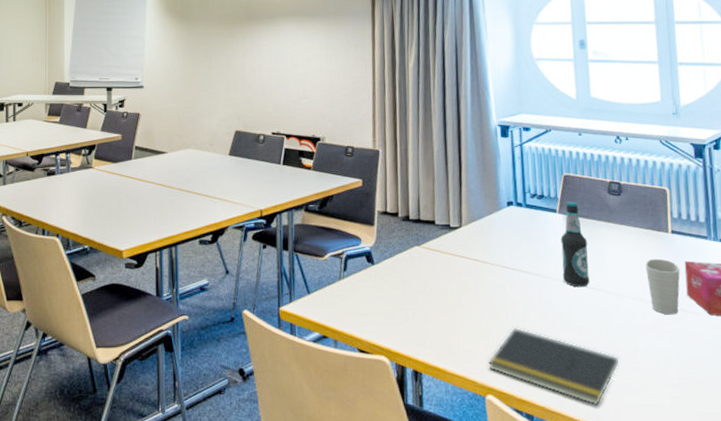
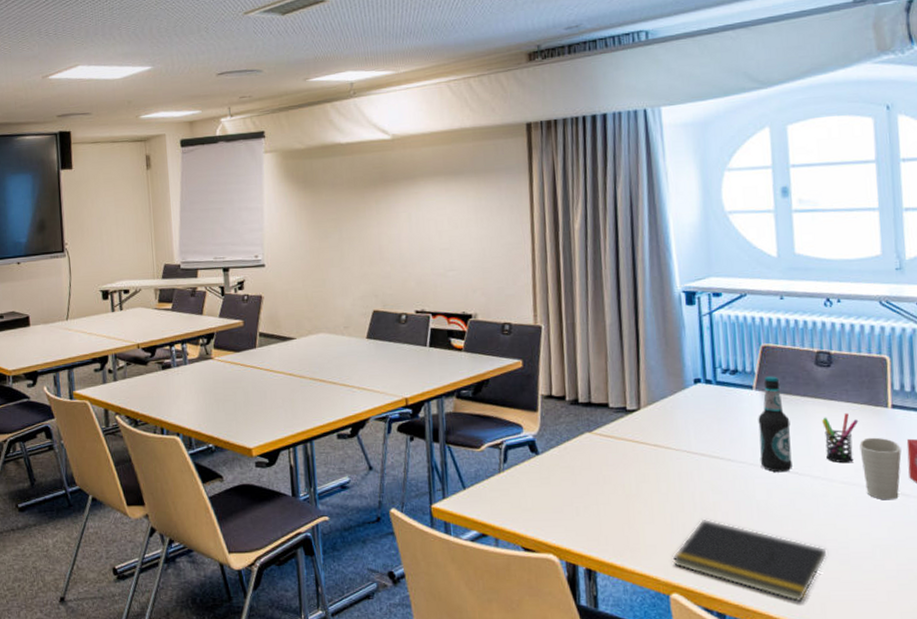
pen holder: none [614,236,645,281] -> present [822,413,859,464]

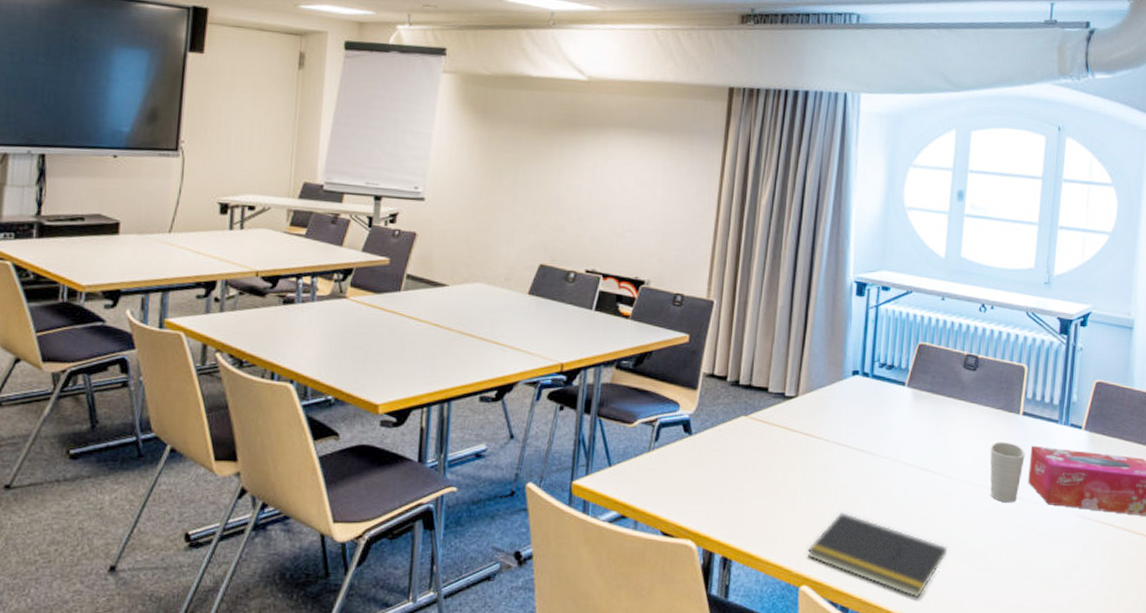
bottle: present [758,376,792,473] -> none [901,374,934,470]
pen holder: present [822,413,859,464] -> none [960,417,993,465]

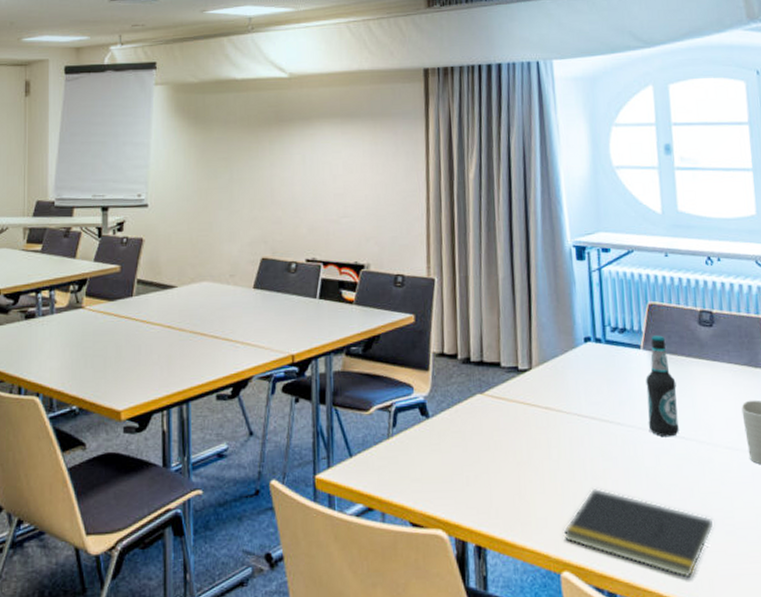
bottle: none [901,374,934,470] -> present [645,335,679,437]

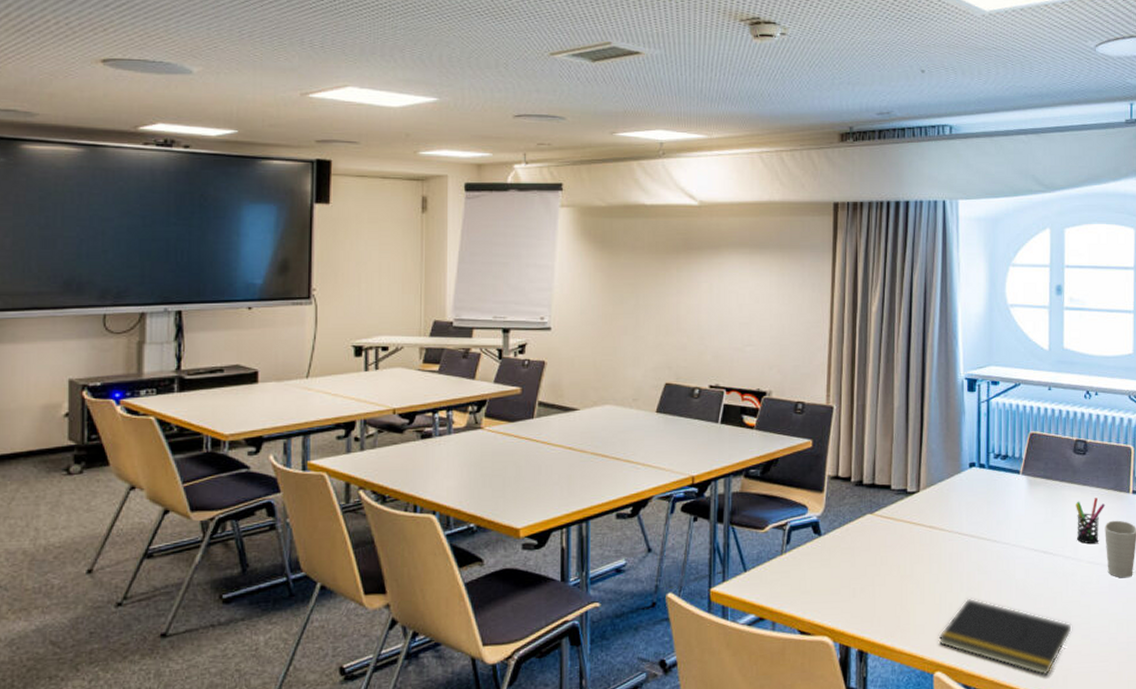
bottle: present [645,335,679,437] -> none [1021,462,1049,553]
pen holder: none [706,375,740,427] -> present [1076,498,1106,544]

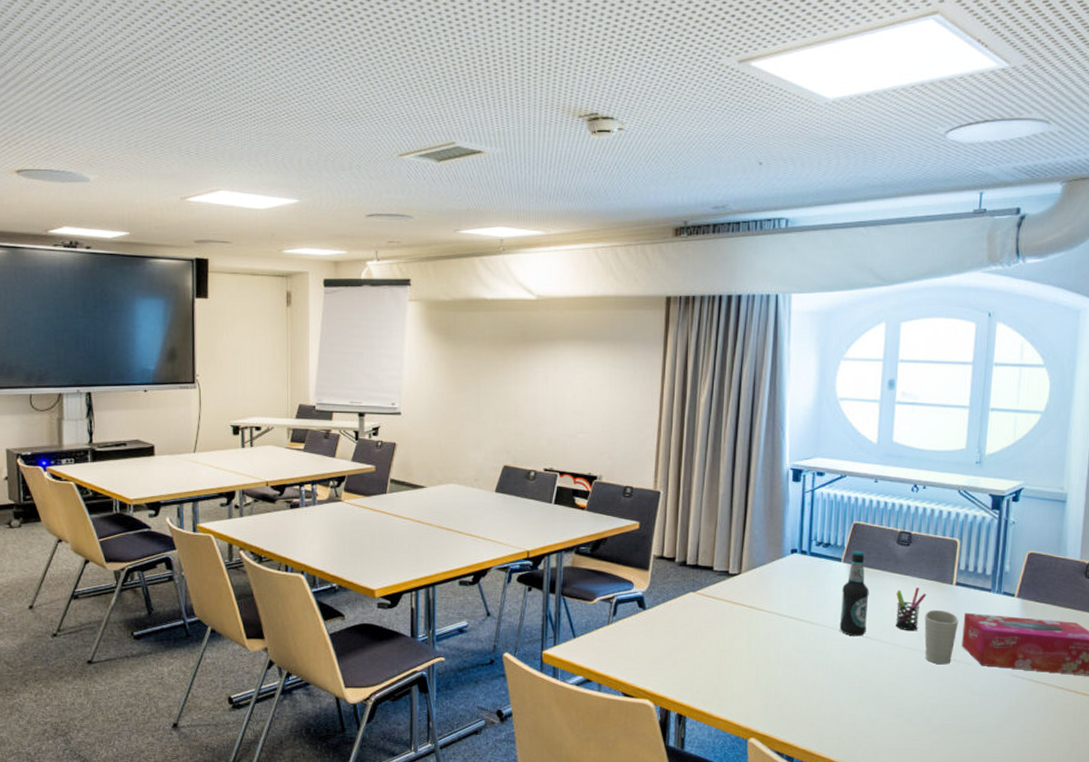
notepad: present [938,598,1072,677] -> none [753,674,886,750]
bottle: none [1021,462,1049,553] -> present [839,551,869,637]

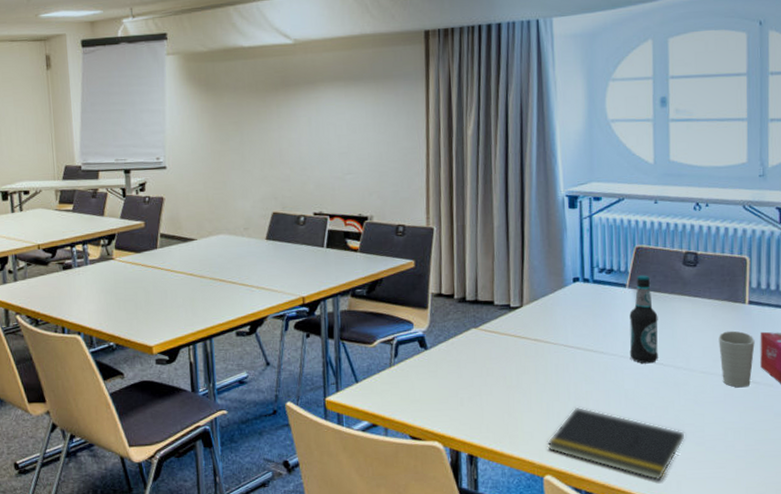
notepad: none [753,674,886,750] -> present [547,406,685,482]
pen holder: present [896,587,927,631] -> none [687,309,719,355]

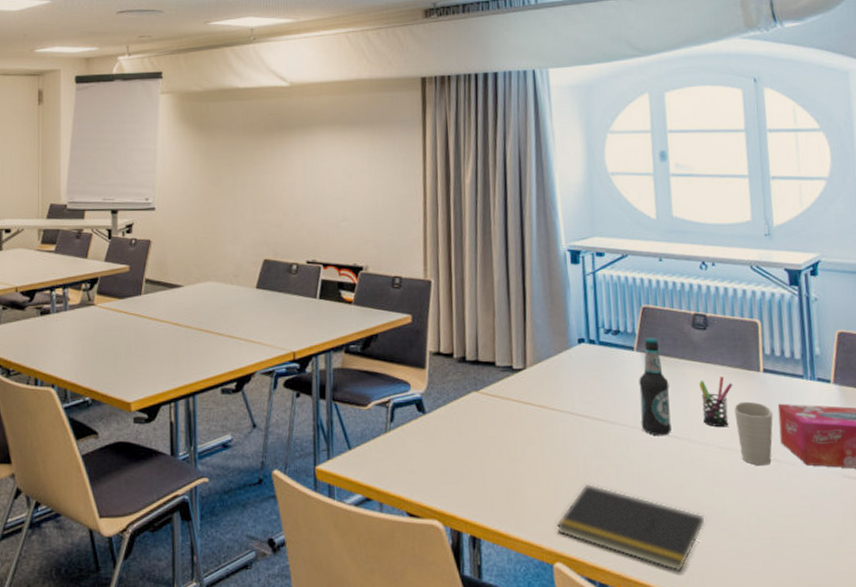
pen holder: none [687,309,719,355] -> present [699,377,733,428]

